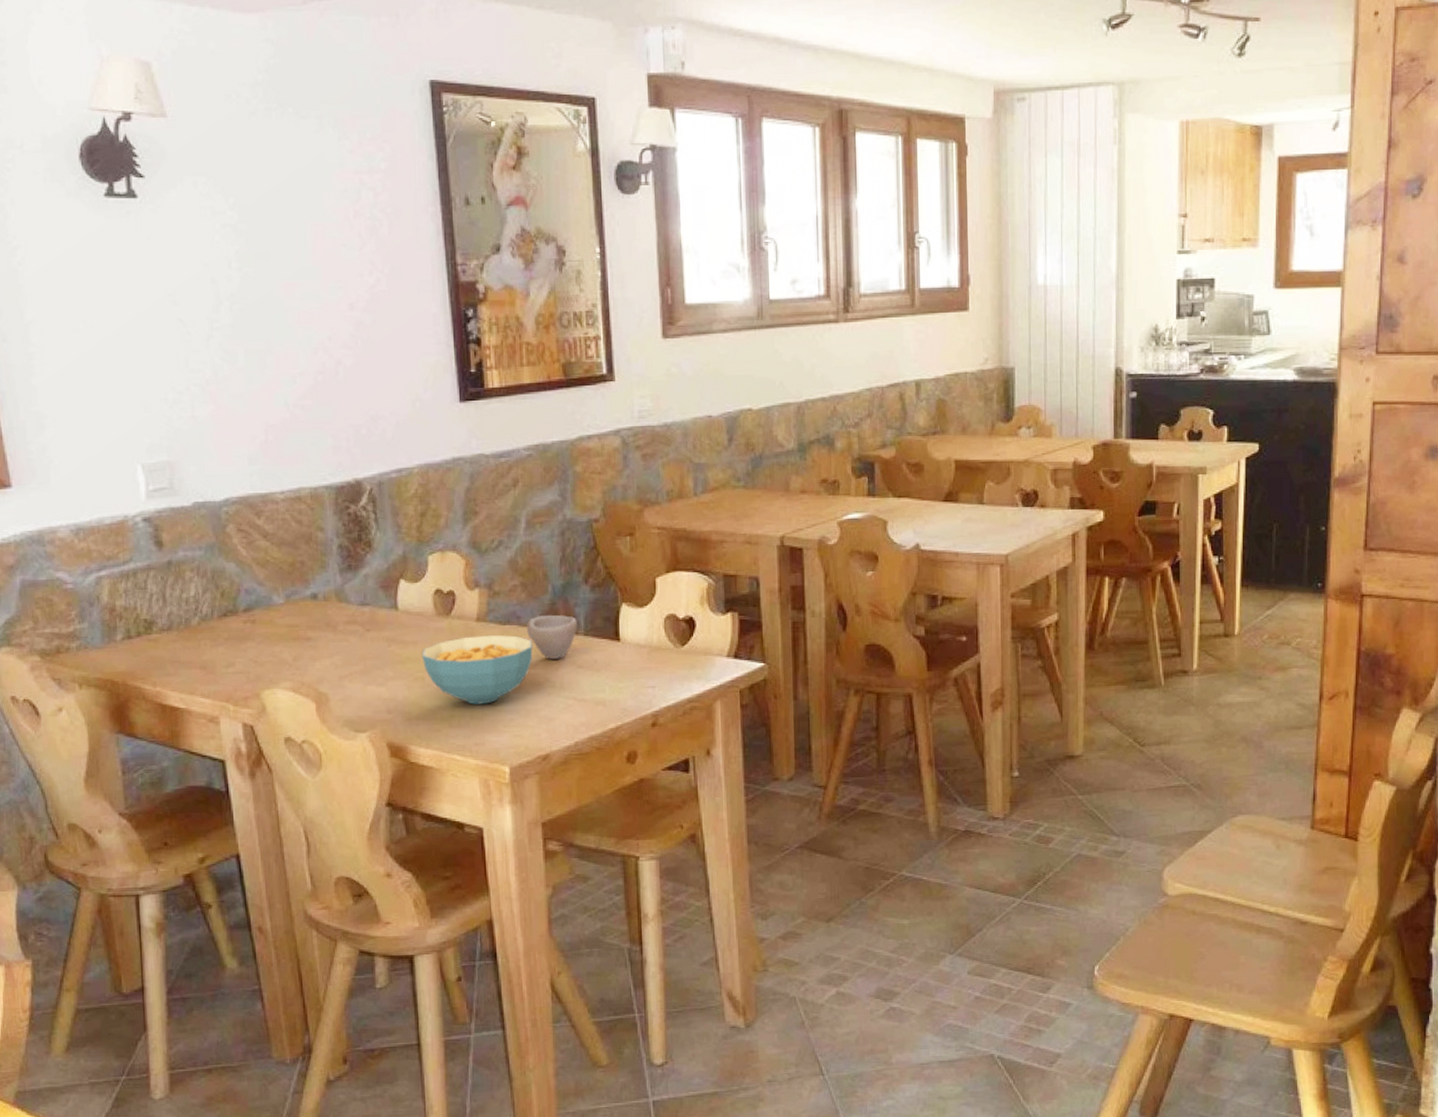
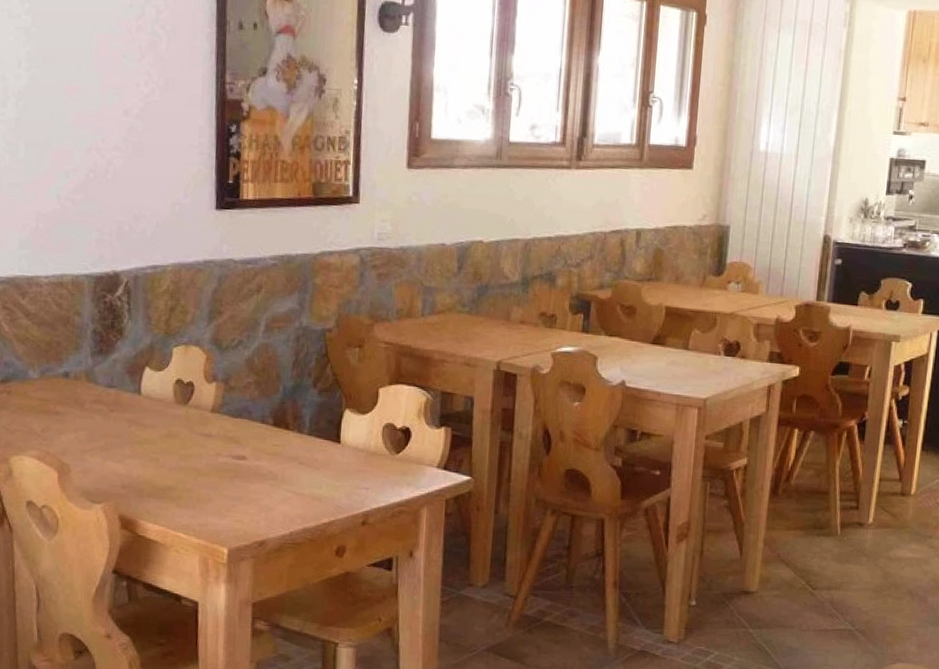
cereal bowl: present [421,635,533,705] -> none [158,425,260,489]
cup: present [526,614,577,660] -> none [255,412,303,455]

